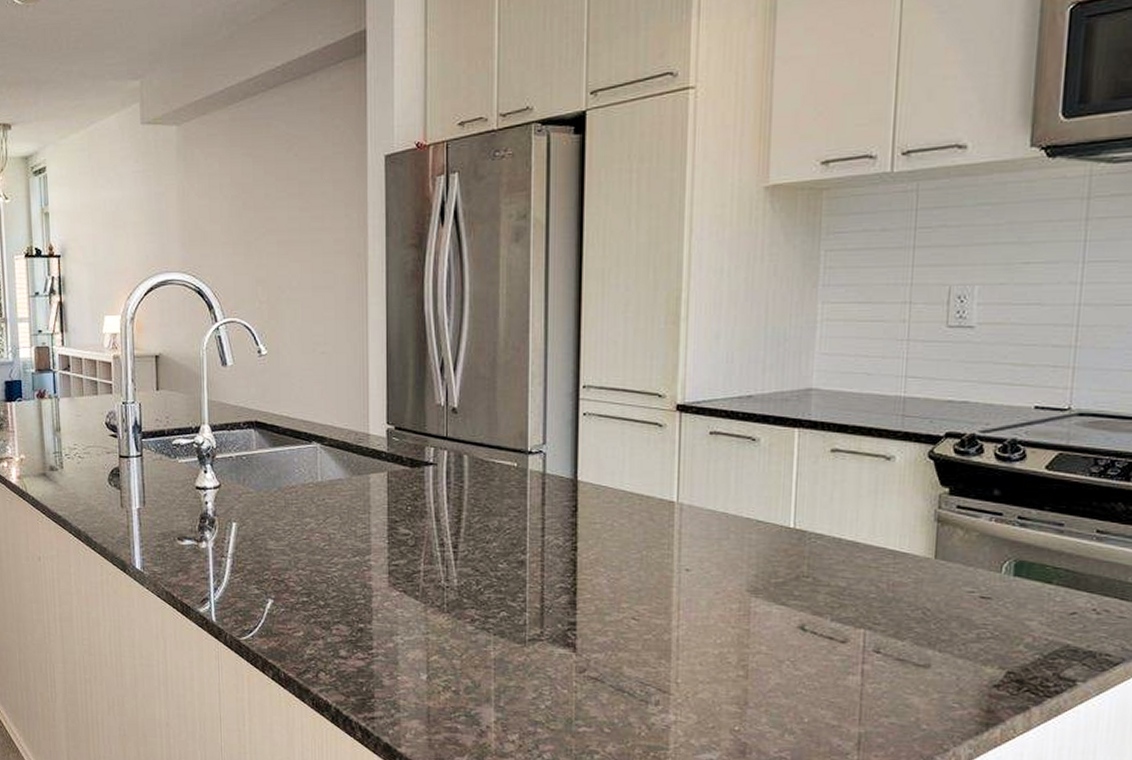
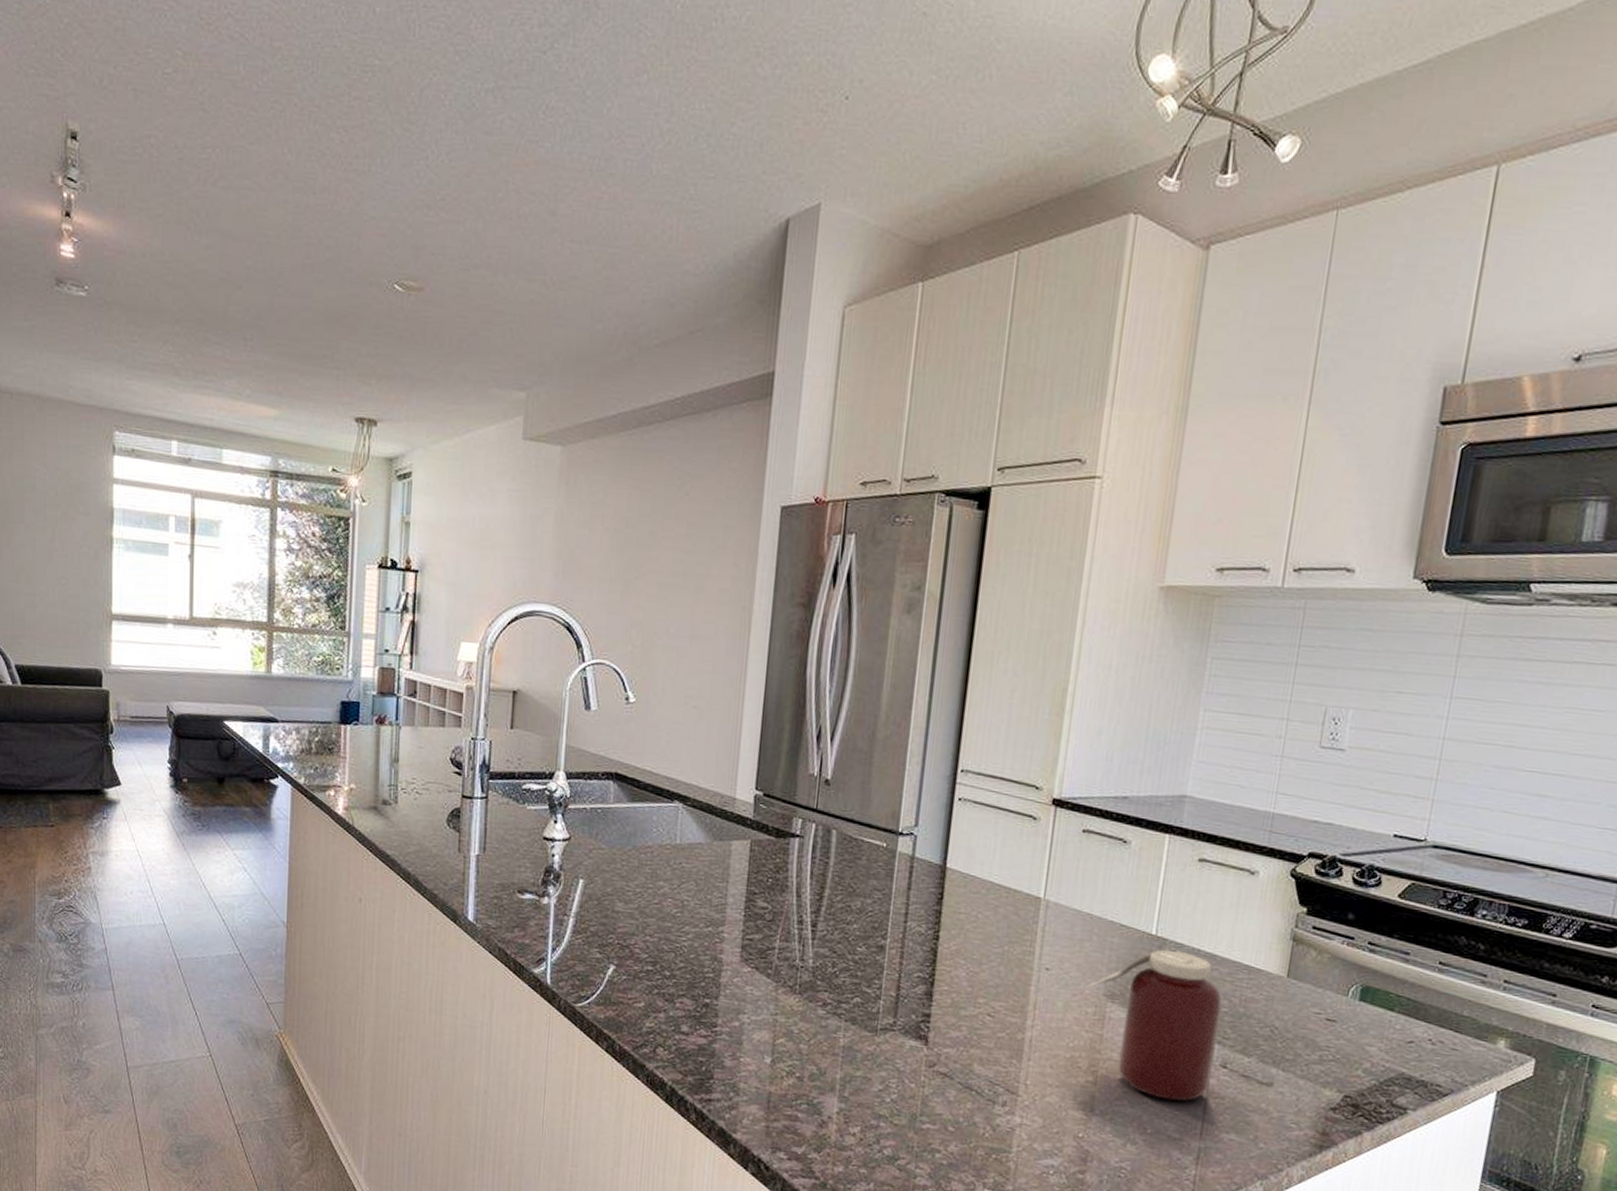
jar: none [722,535,869,689] -> present [1080,944,1222,1102]

